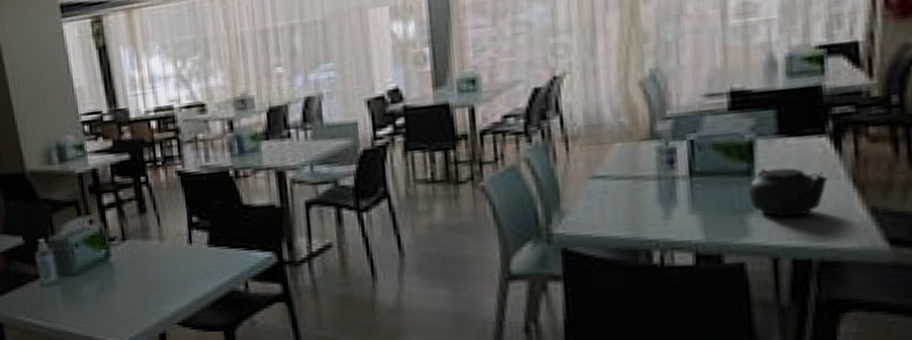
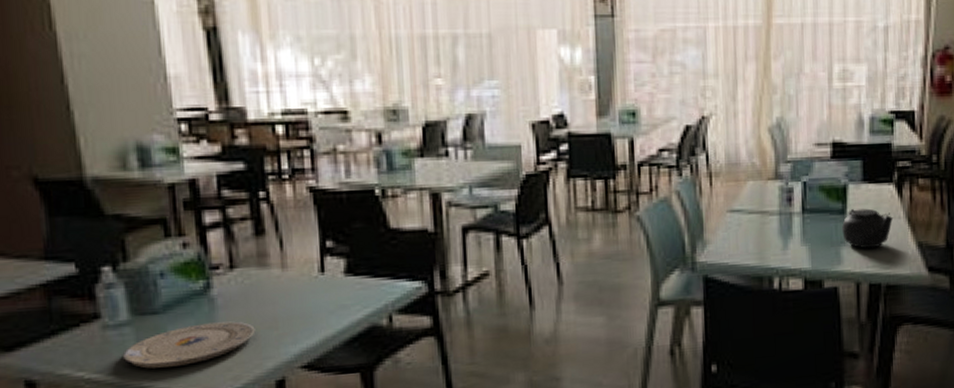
plate: none [54,283,143,318] -> present [122,321,256,369]

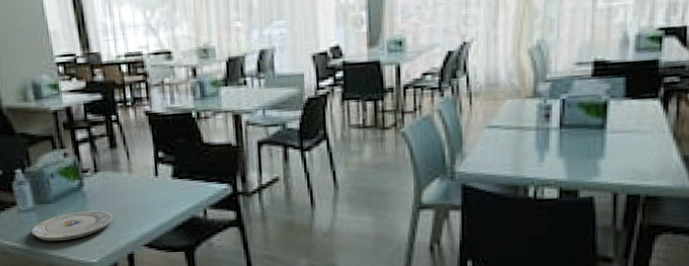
teapot: present [842,208,894,249] -> none [601,123,657,162]

